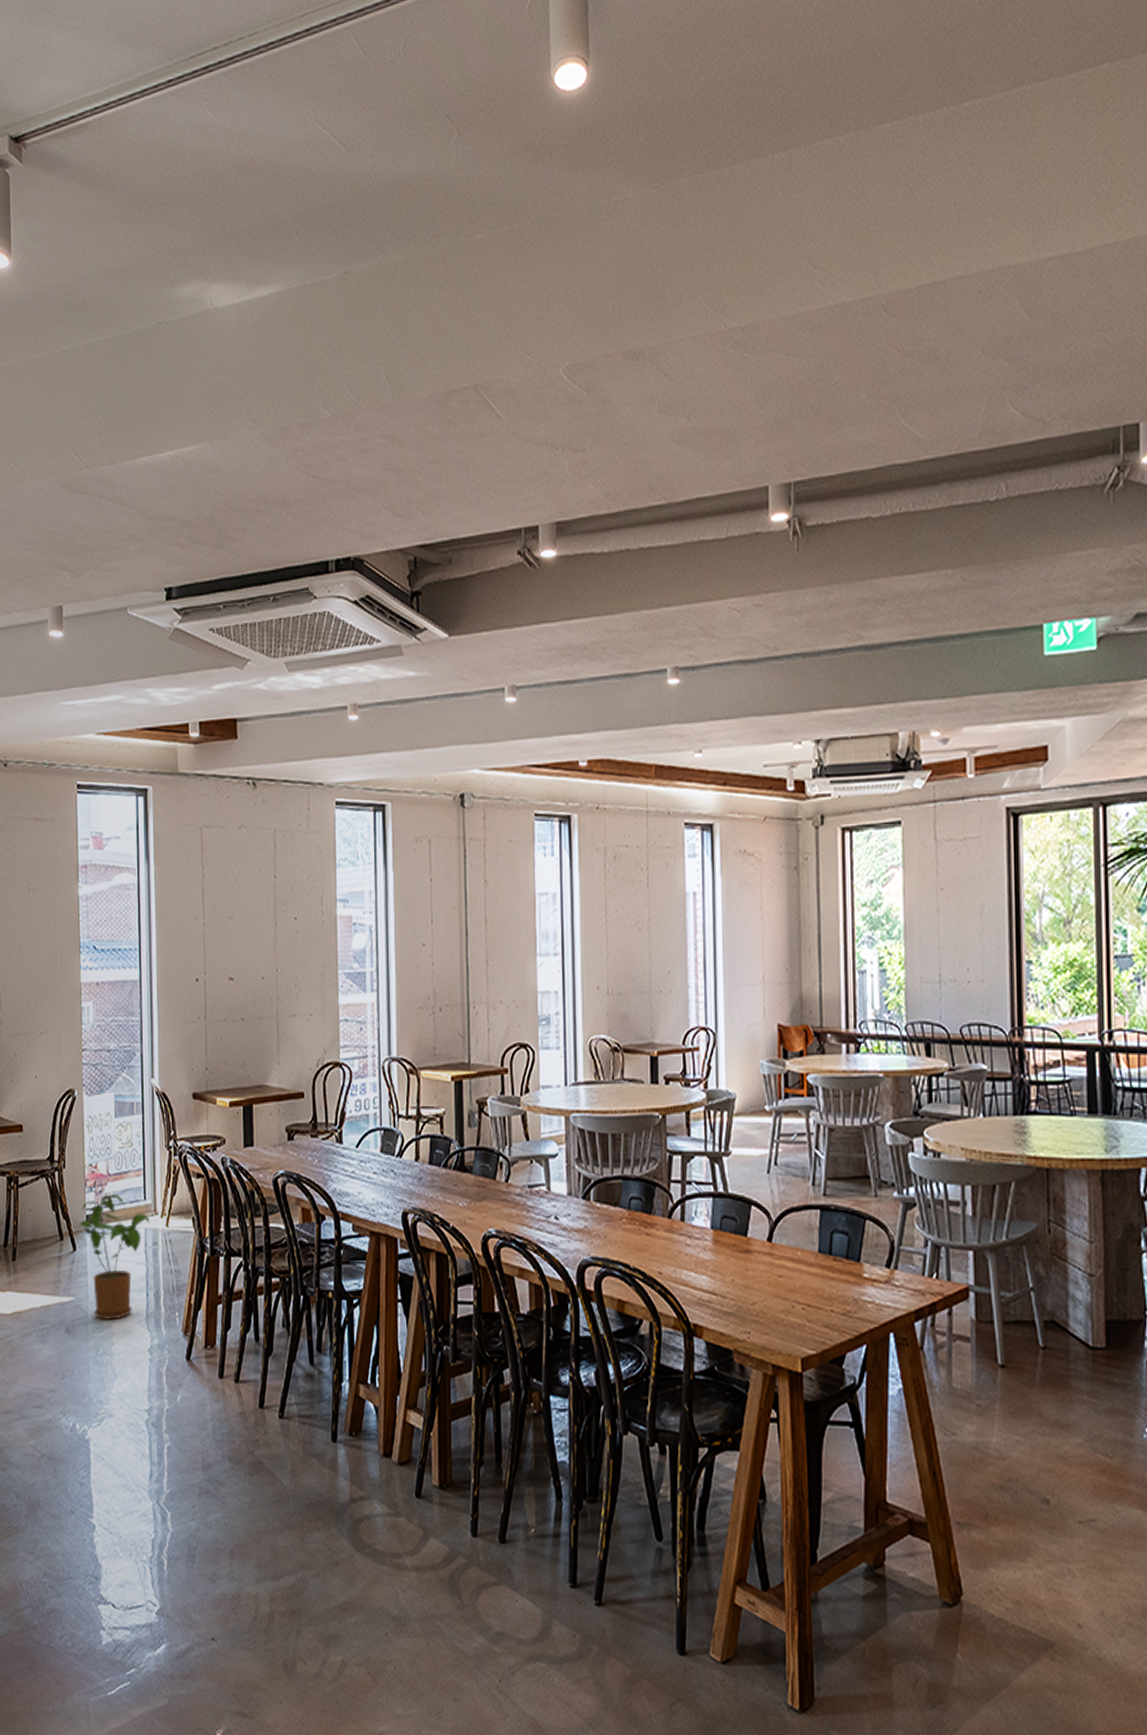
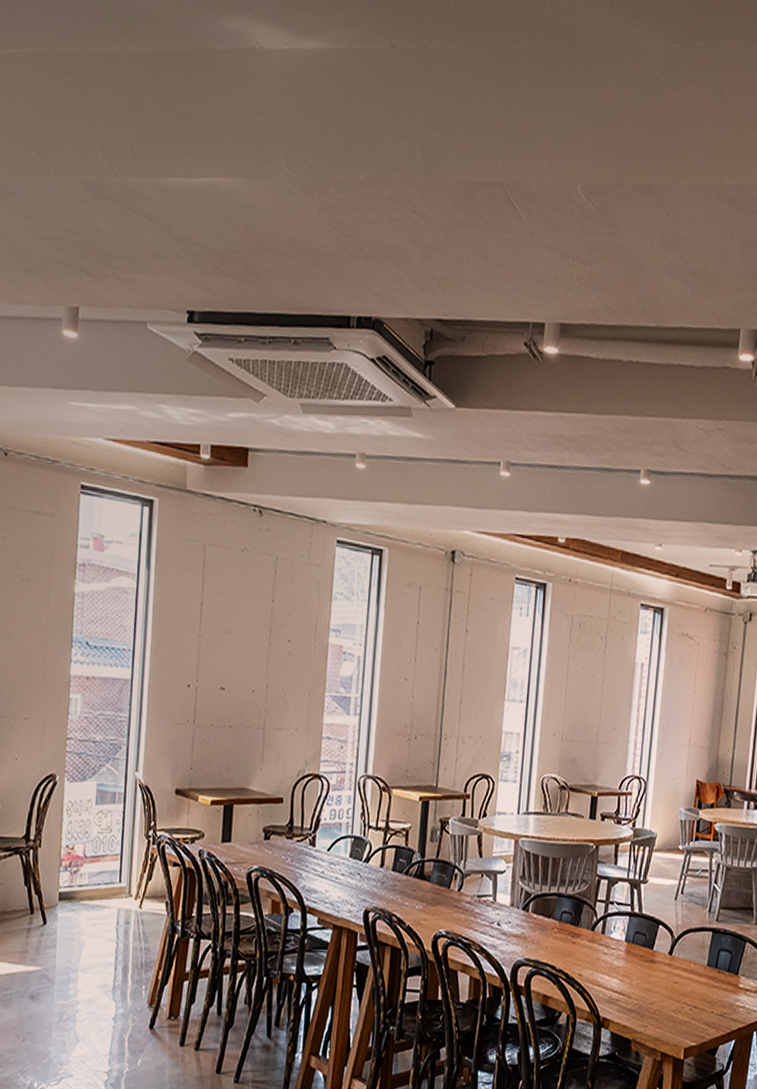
house plant: present [79,1194,150,1320] -> none [51,875,123,990]

